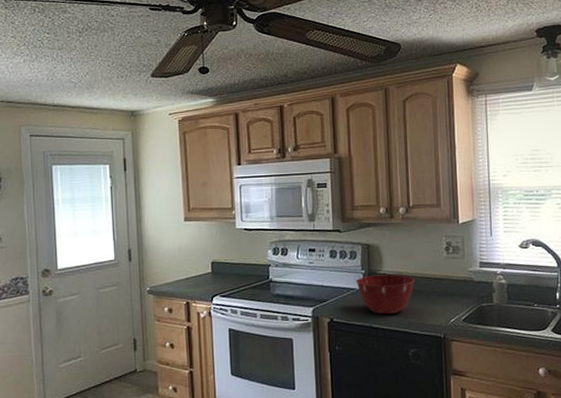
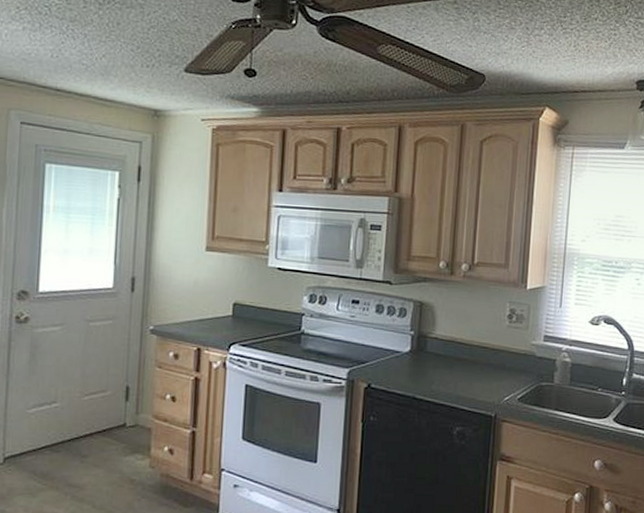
mixing bowl: present [356,274,415,315] -> none [402,338,470,385]

